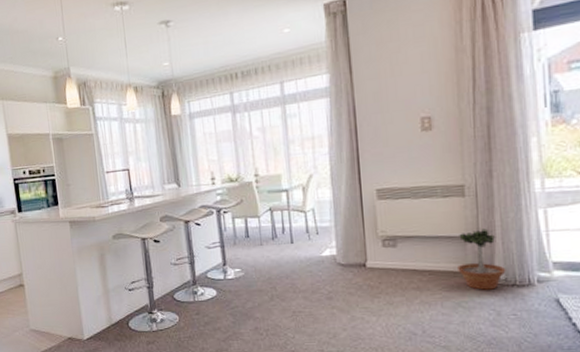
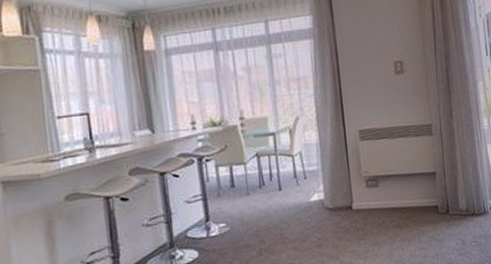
potted tree: present [456,223,506,290] -> none [429,158,467,222]

